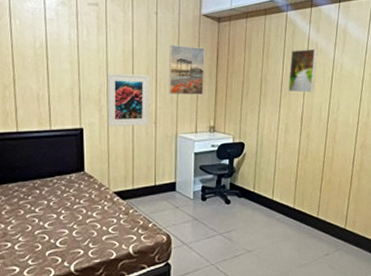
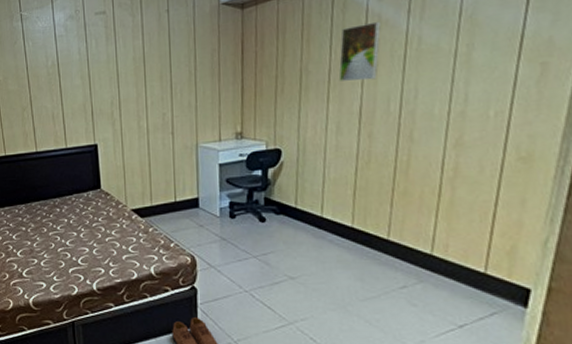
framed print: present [107,73,150,127] -> none [118,80,165,141]
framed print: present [168,45,205,95] -> none [184,41,228,100]

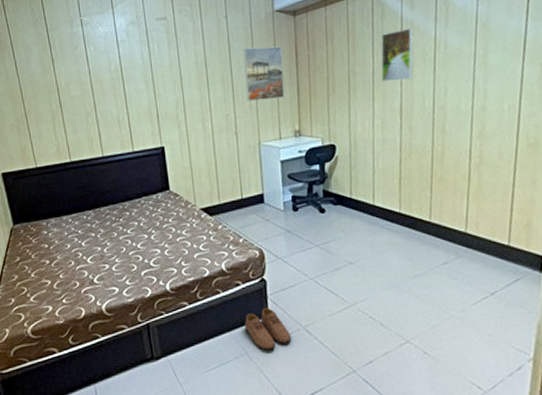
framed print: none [184,41,228,100] -> present [243,46,285,101]

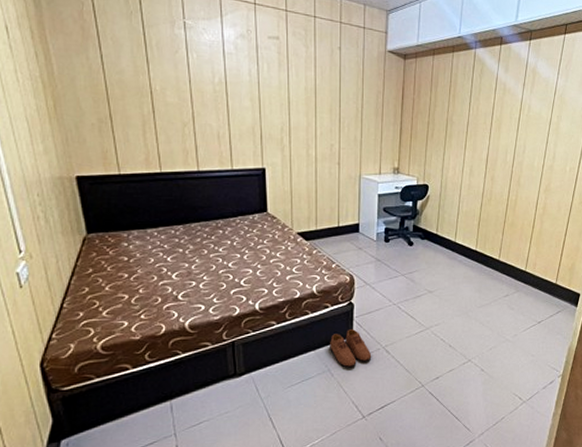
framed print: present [243,46,285,101] -> none [352,83,390,135]
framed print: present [381,27,414,82] -> none [474,88,505,135]

